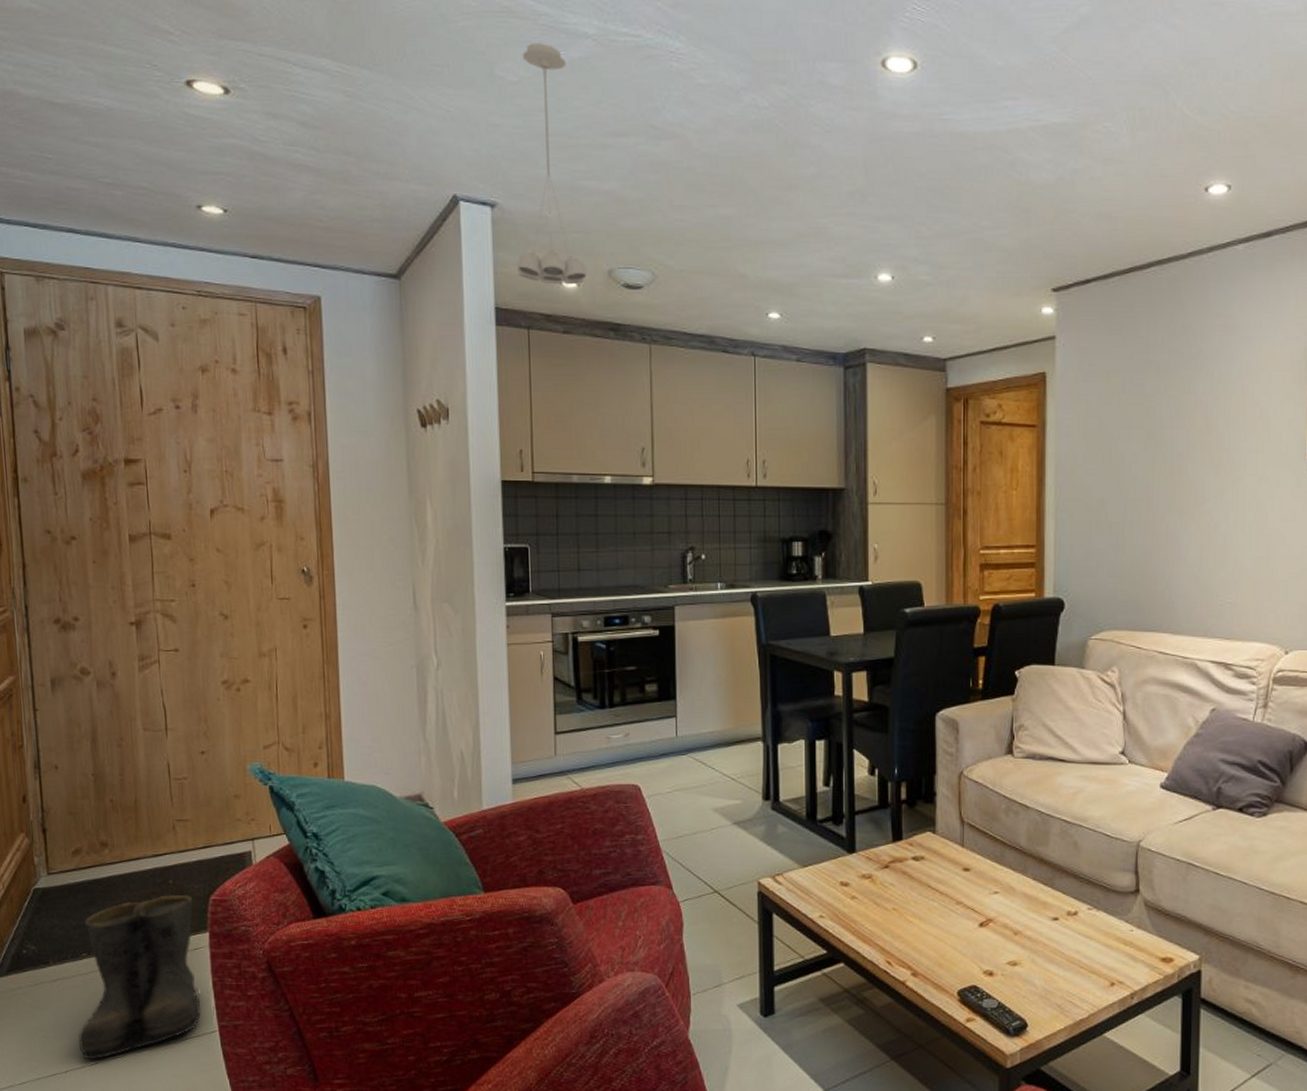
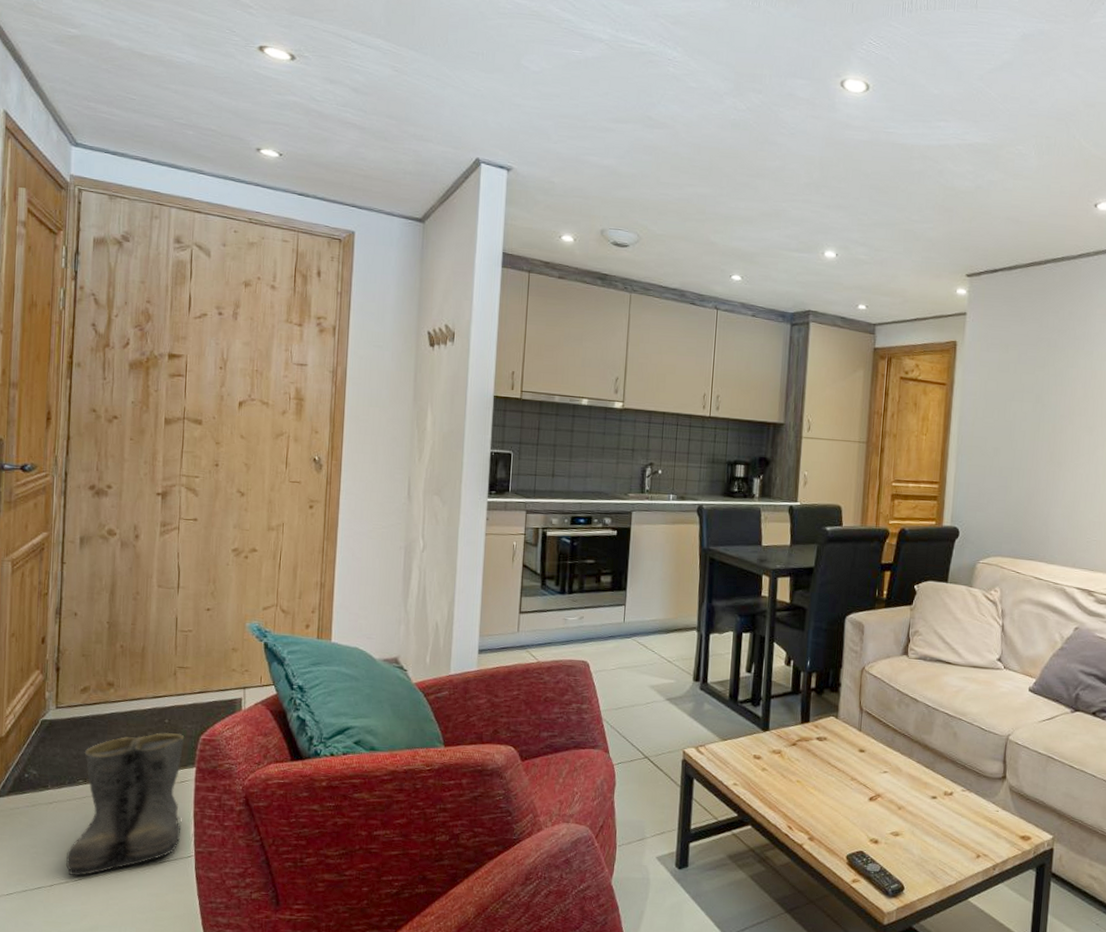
pendant light: present [516,43,587,285] -> none [523,42,583,239]

